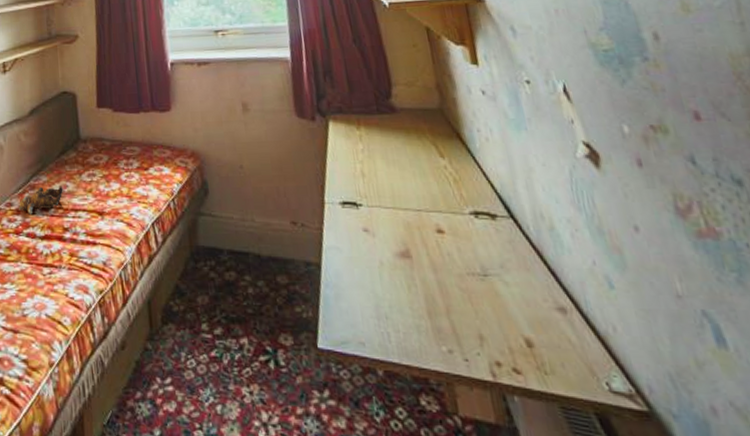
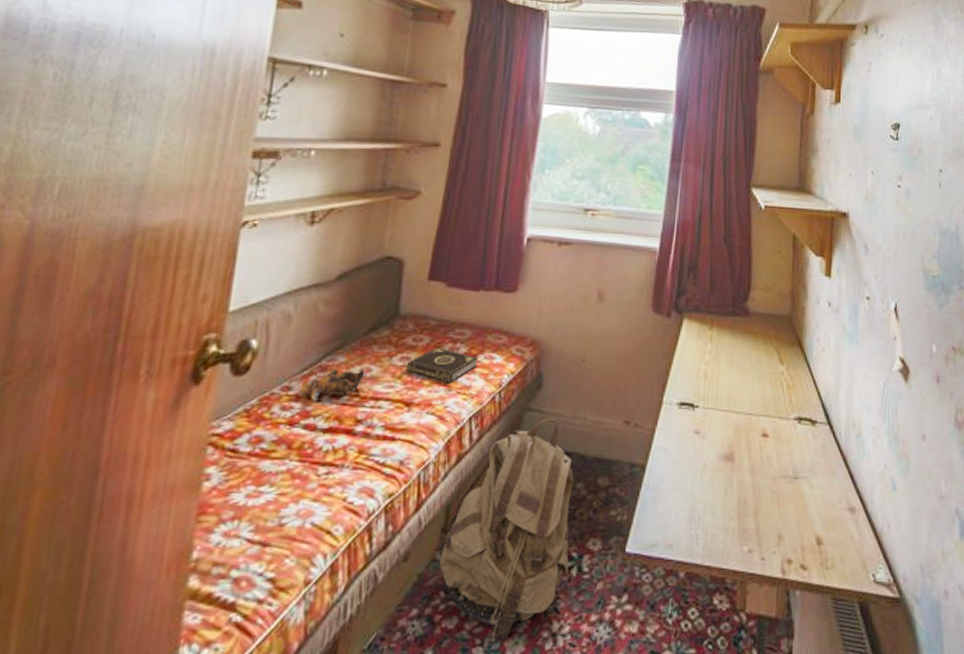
book: none [93,163,150,194] -> present [405,347,478,384]
backpack: none [145,221,266,426] -> present [437,417,574,641]

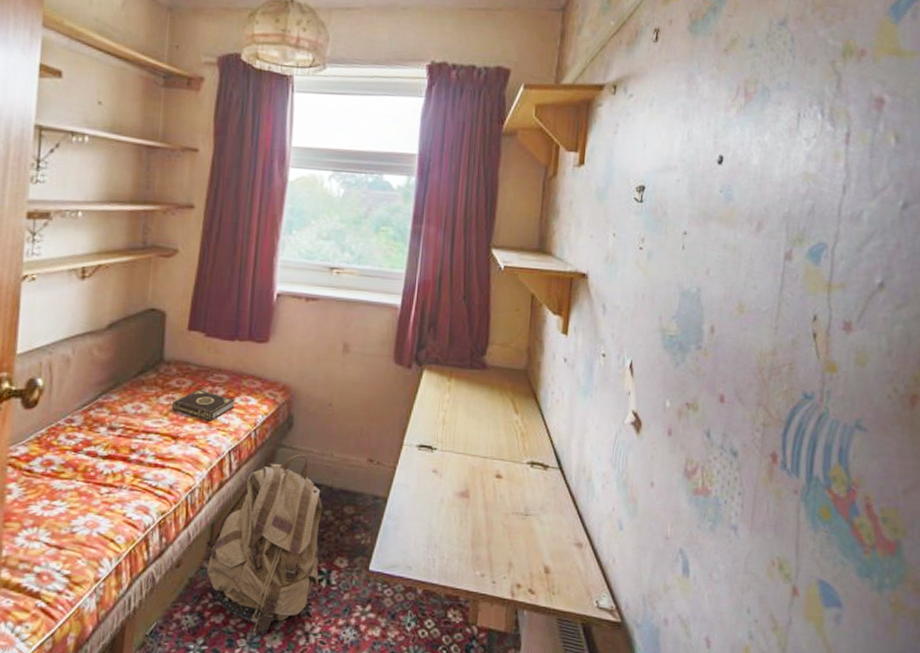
teddy bear: present [300,369,365,402] -> none [81,406,136,433]

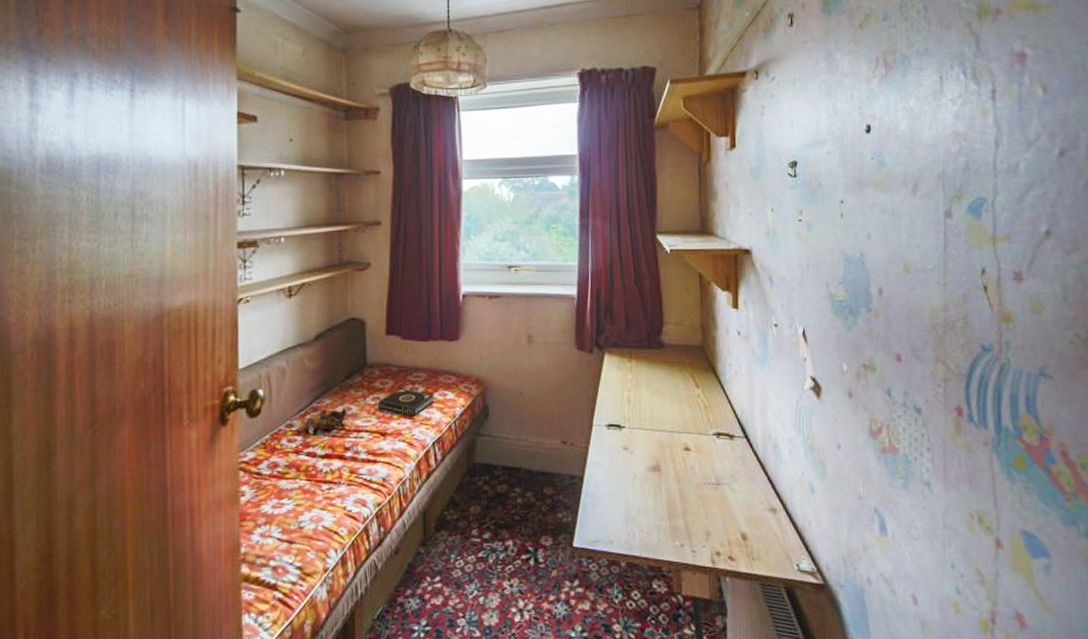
teddy bear: none [81,406,136,433] -> present [300,409,347,435]
backpack: present [204,453,323,635] -> none [419,440,527,615]

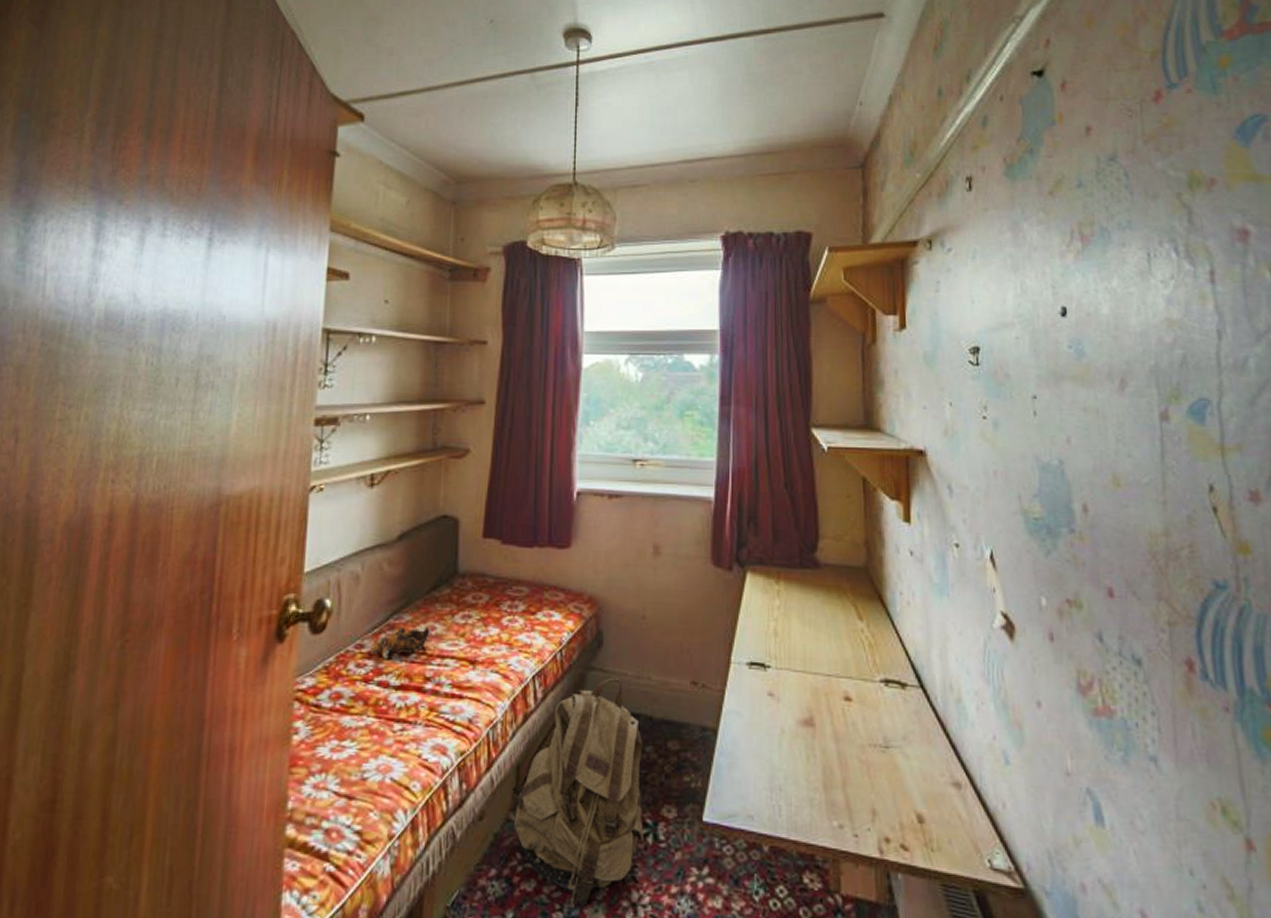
book: present [377,388,434,417] -> none [467,605,537,642]
backpack: none [419,440,527,615] -> present [510,677,644,907]

